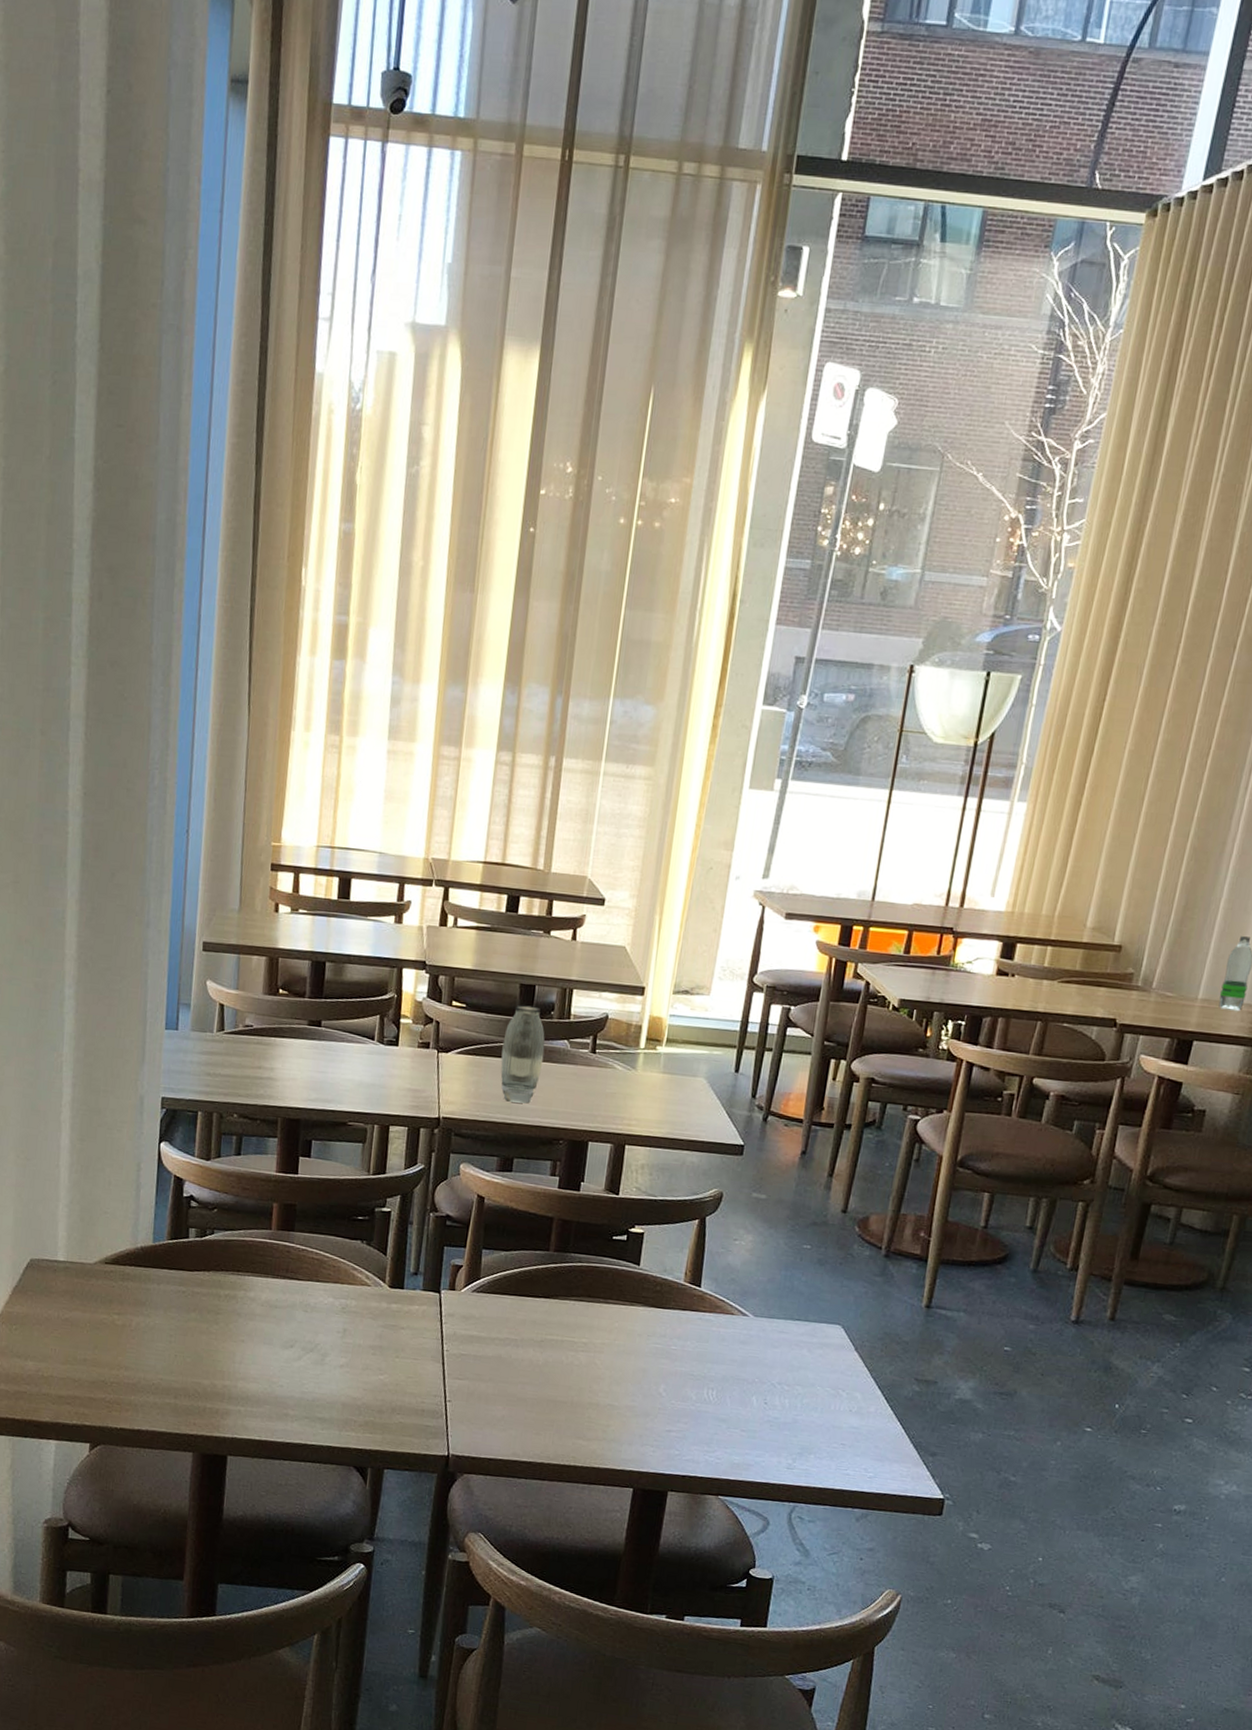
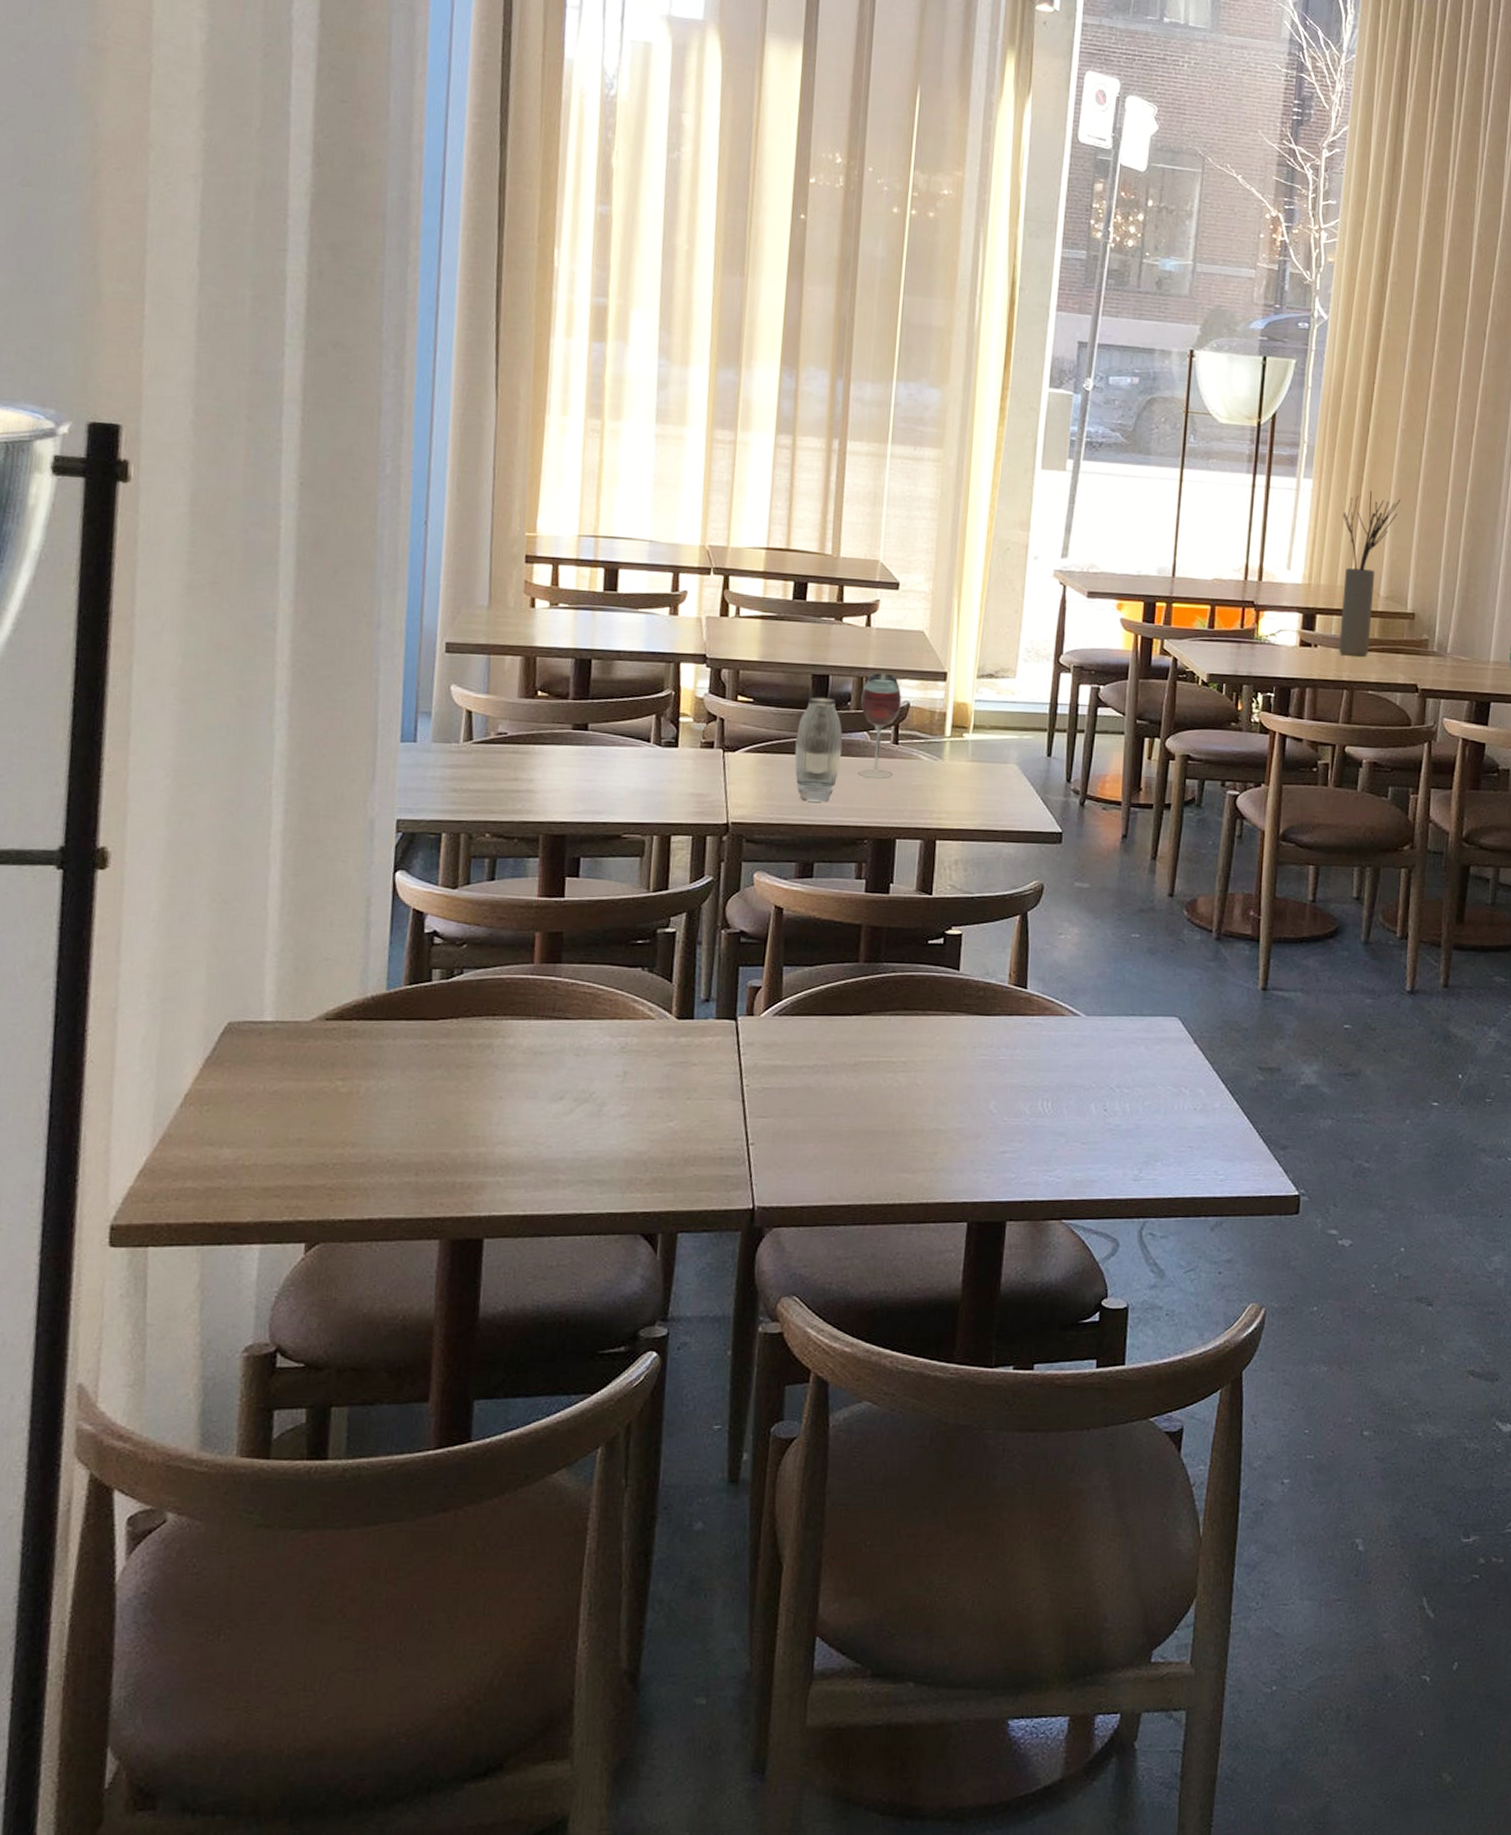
wineglass: none [558,984,601,1086] -> present [859,672,901,780]
vase: none [1036,816,1120,990] -> present [1339,491,1401,658]

